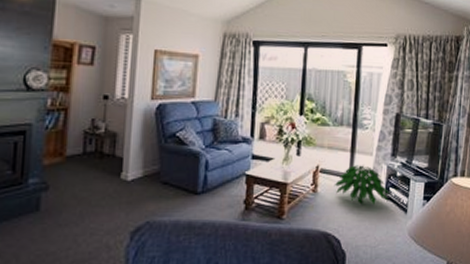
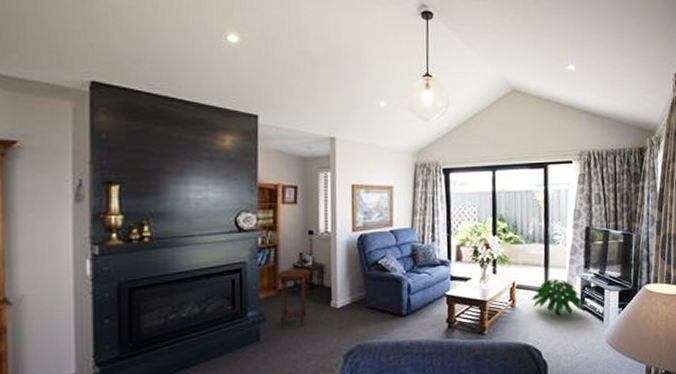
side table: none [63,135,102,199] -> present [276,268,311,329]

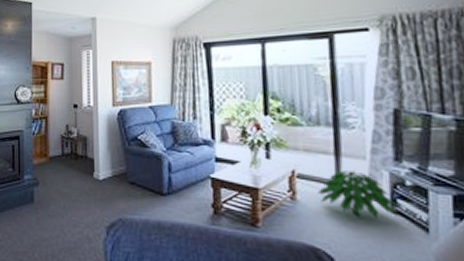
side table: present [276,268,311,329] -> none [46,139,76,194]

